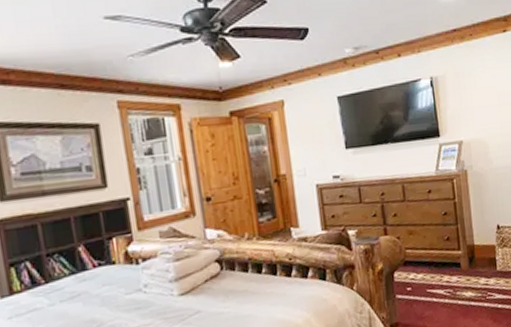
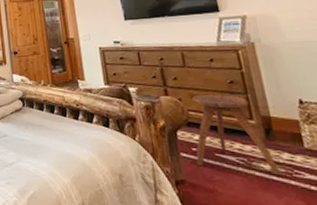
stool: none [410,227,478,305] -> present [193,94,281,176]

